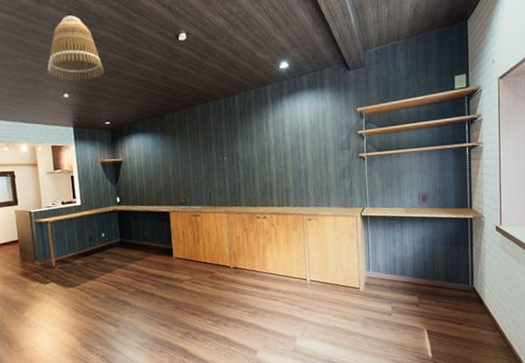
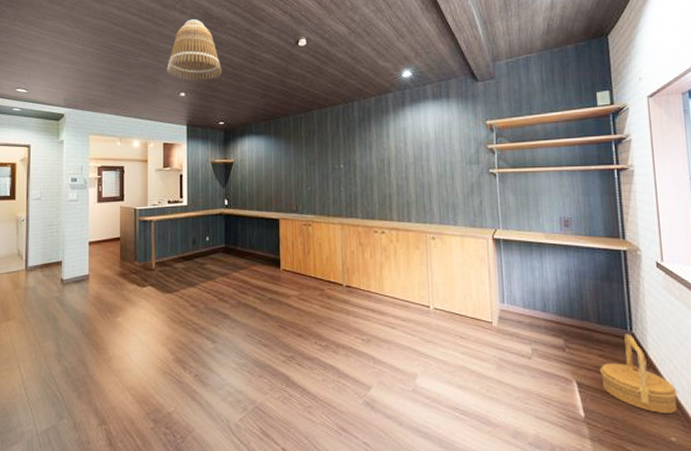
basket: none [446,288,506,348] -> present [600,334,678,413]

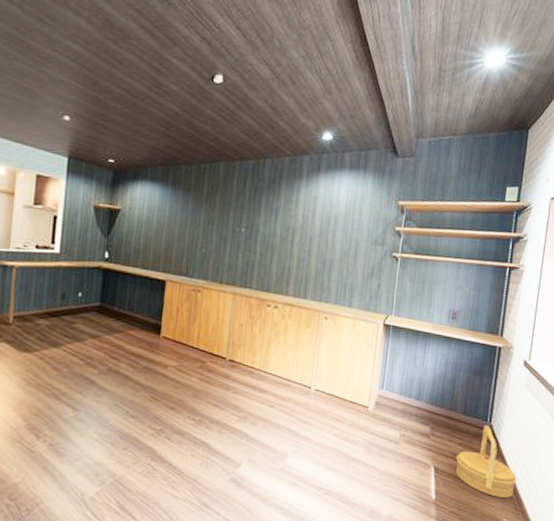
lamp shade: present [167,19,222,81] -> none [49,24,119,105]

